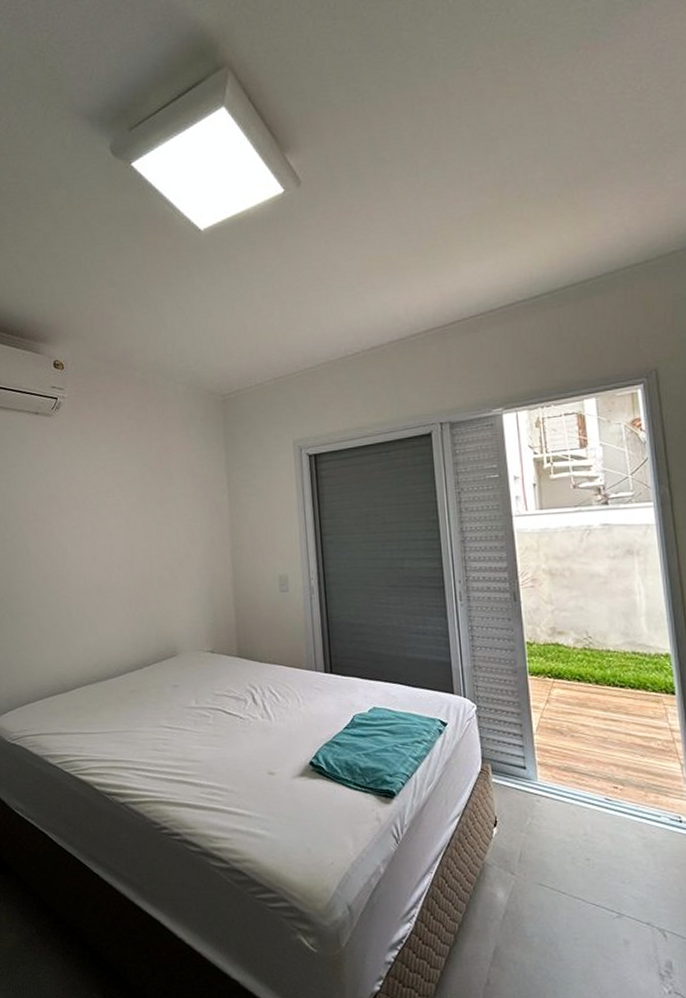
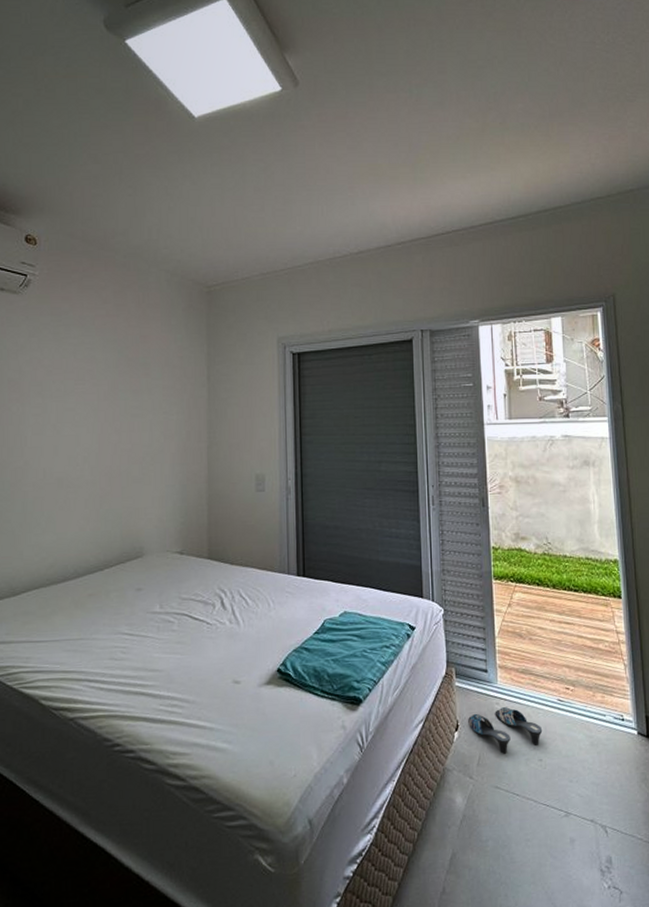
slippers: none [507,805,589,852] -> present [468,707,543,754]

